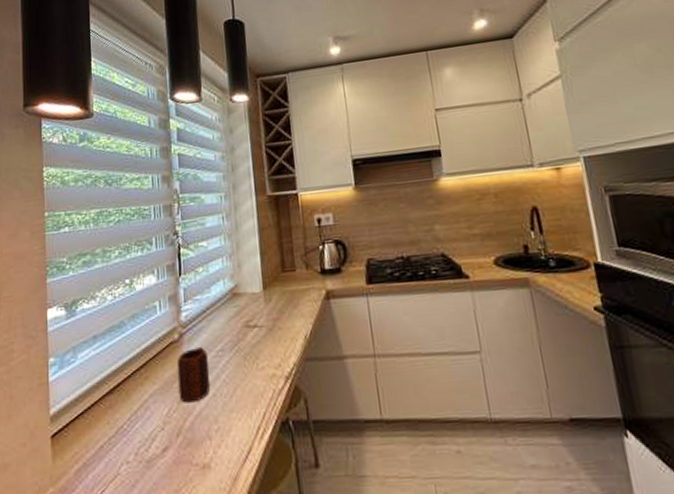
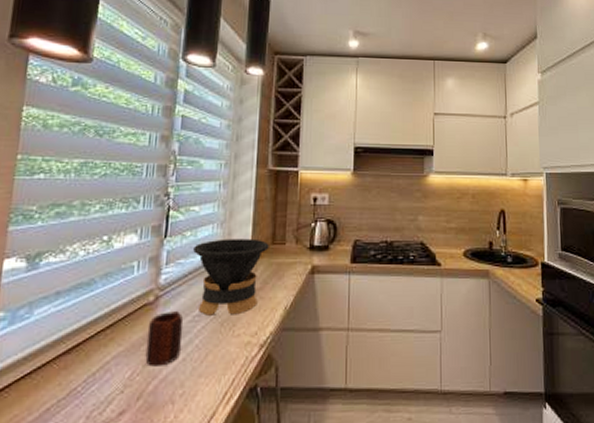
coffee maker: none [207,268,280,350] -> present [193,238,269,316]

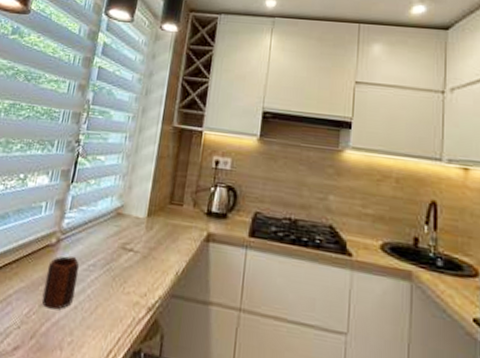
coffee maker: present [193,238,269,316] -> none [94,191,167,272]

